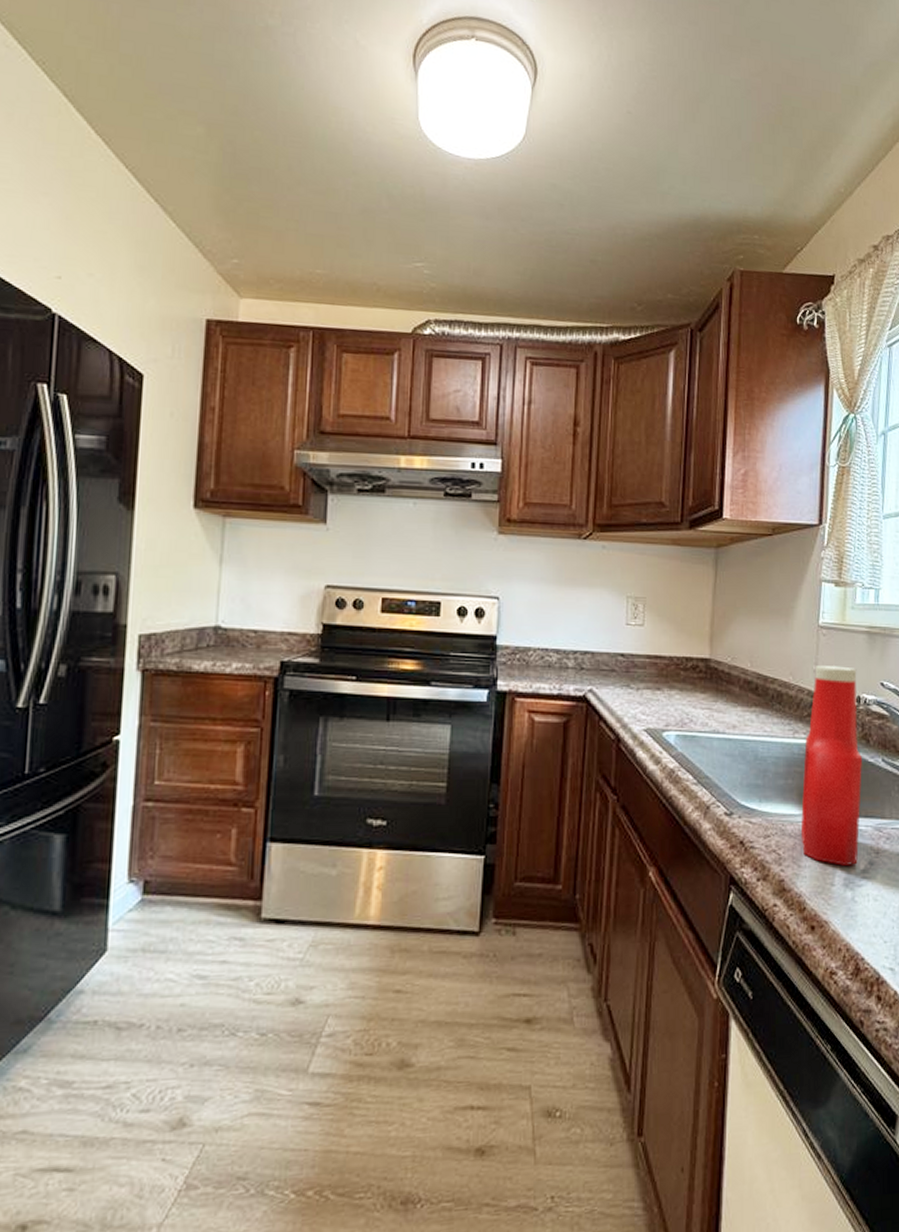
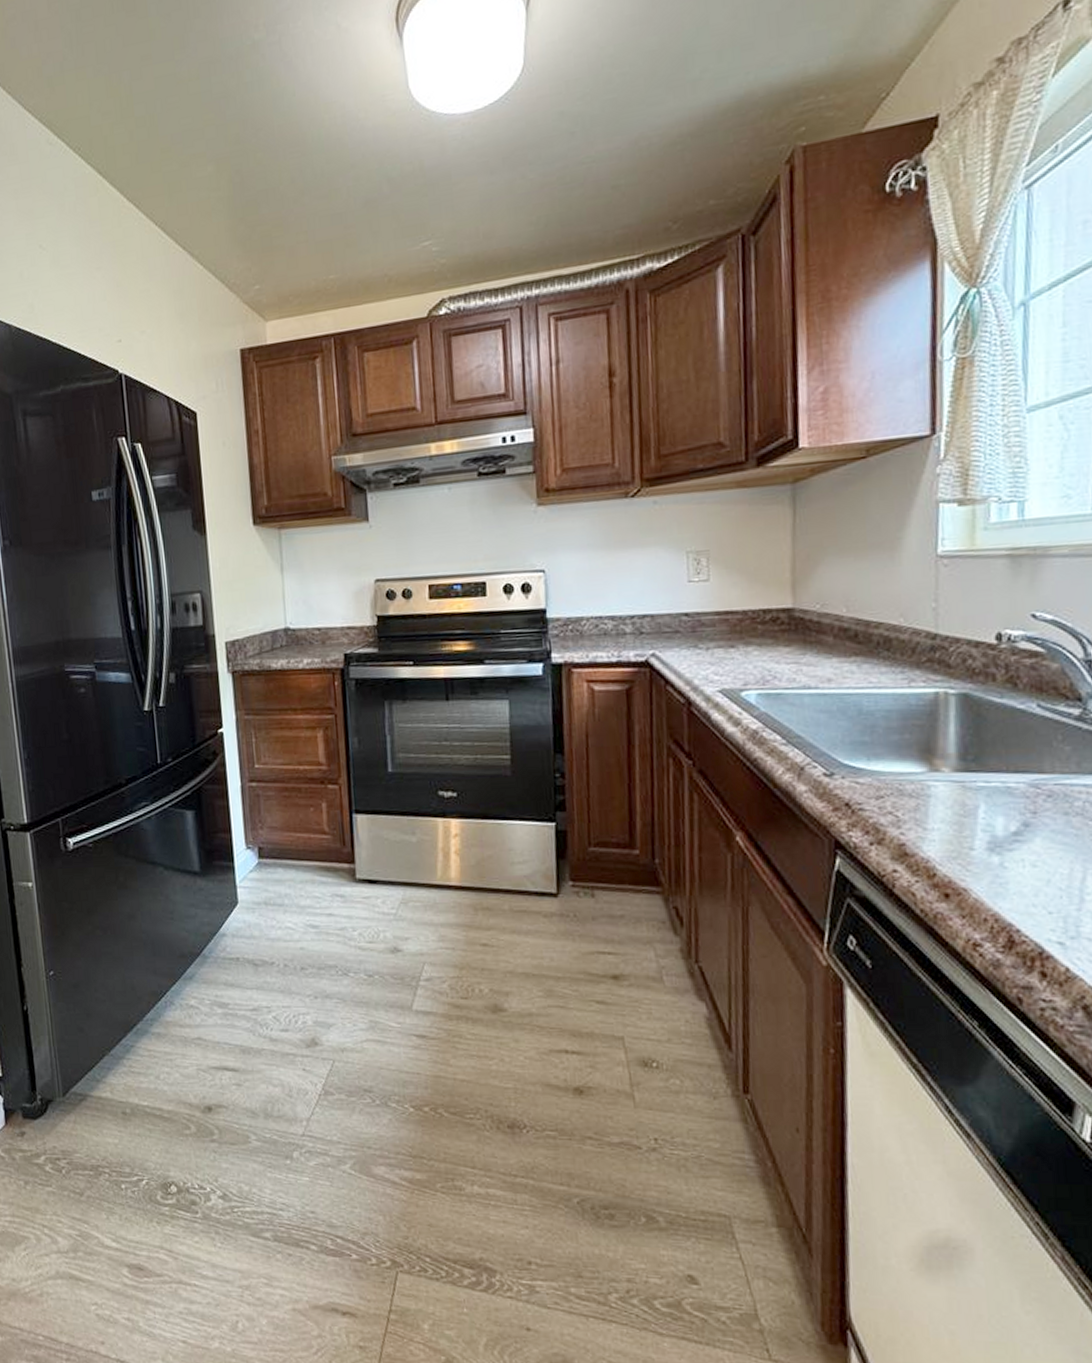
ketchup bottle: present [801,666,862,866] -> none [924,599,1008,828]

